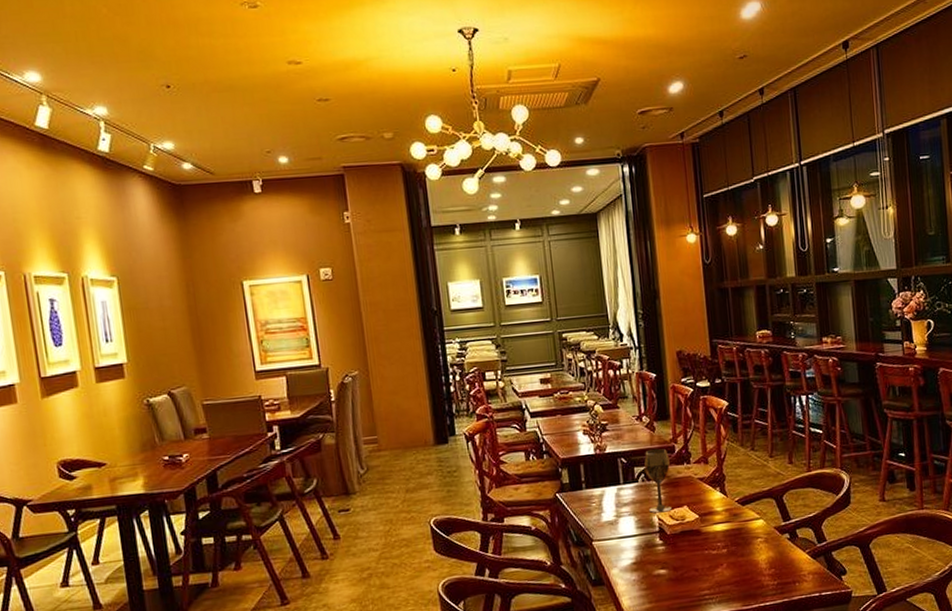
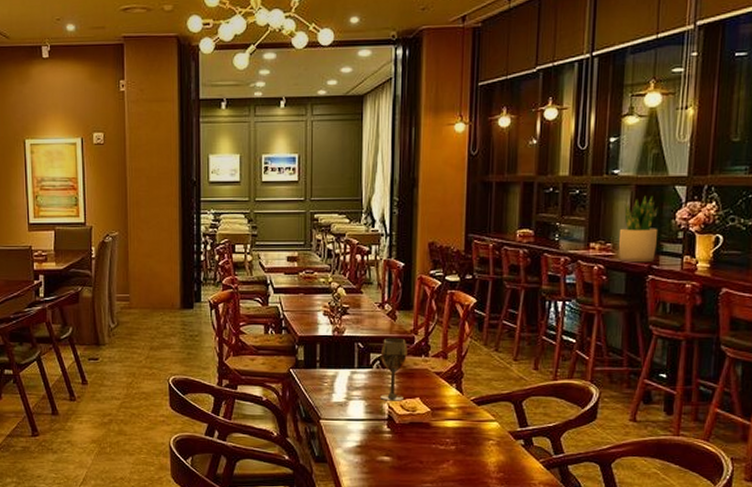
planter: none [847,289,880,353] -> present [619,195,659,263]

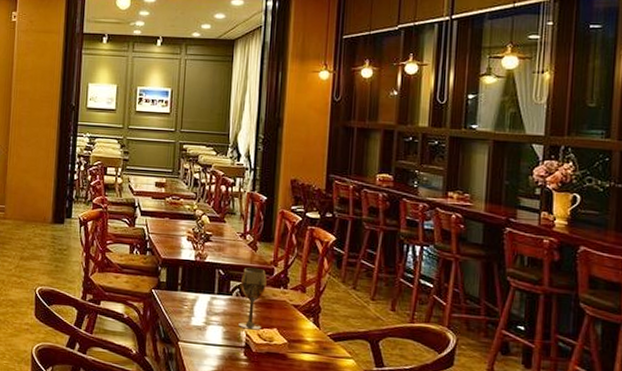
planter: present [619,195,659,263] -> none [476,151,516,216]

